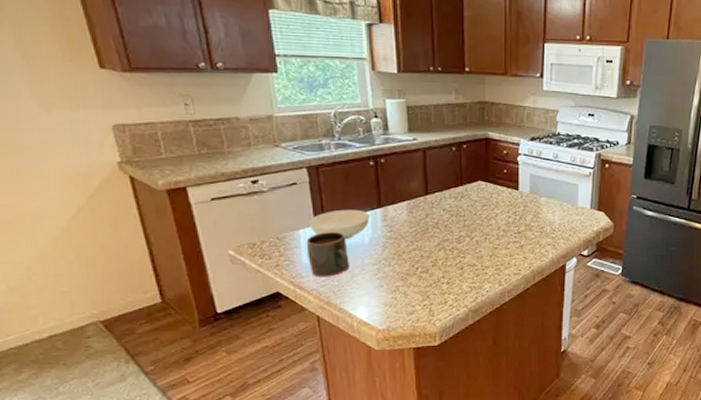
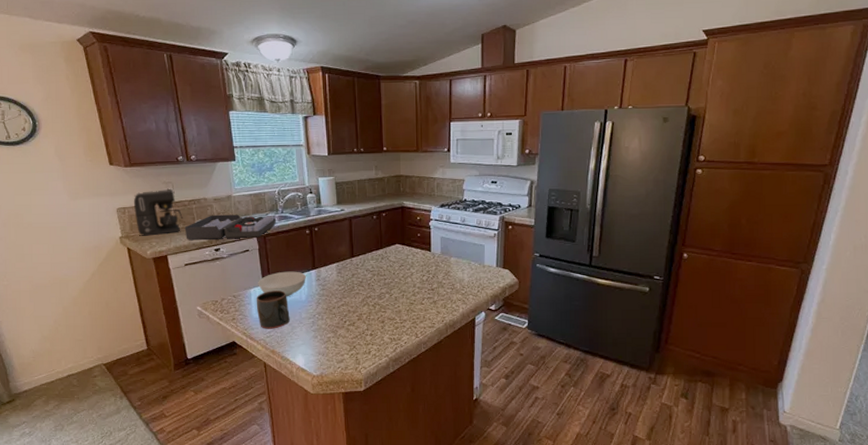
coffee maker: none [136,104,207,162] -> present [133,189,183,236]
tool set: none [209,138,331,170] -> present [184,214,276,241]

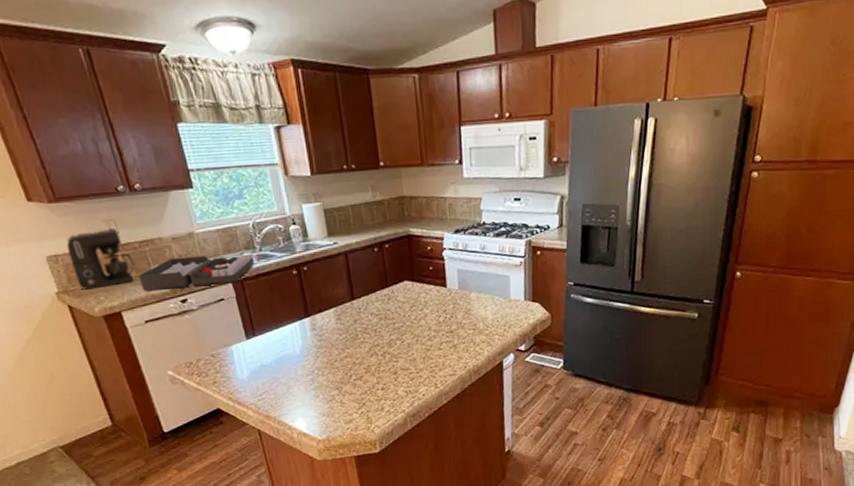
mug: present [256,291,290,329] -> none [239,345,284,392]
bowl: present [258,271,306,297] -> none [239,320,299,352]

